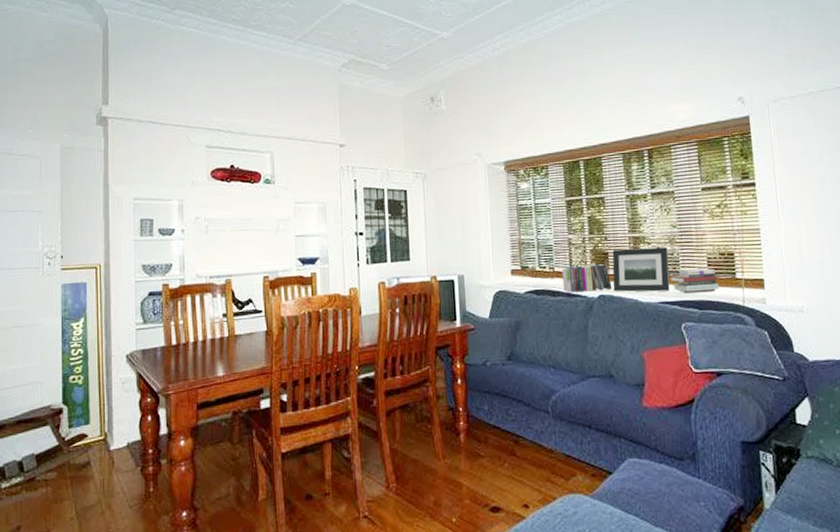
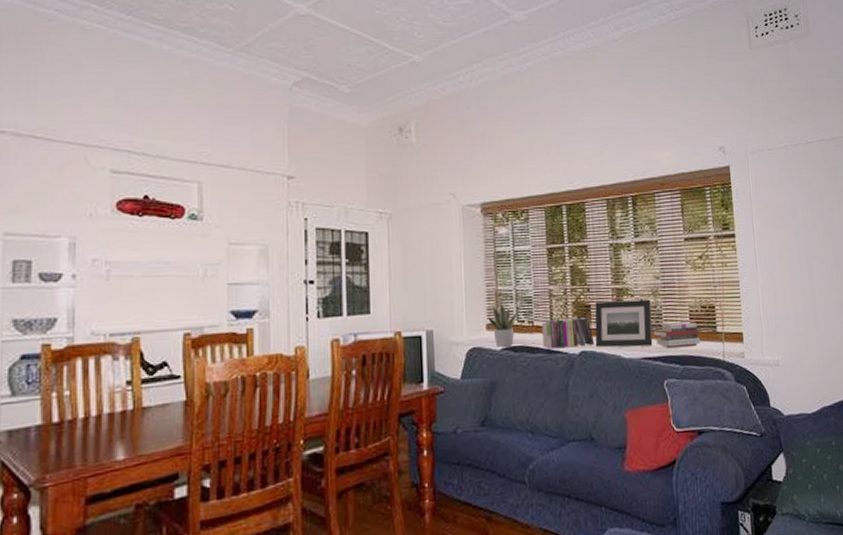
potted plant: none [512,250,540,290] -> present [488,302,518,347]

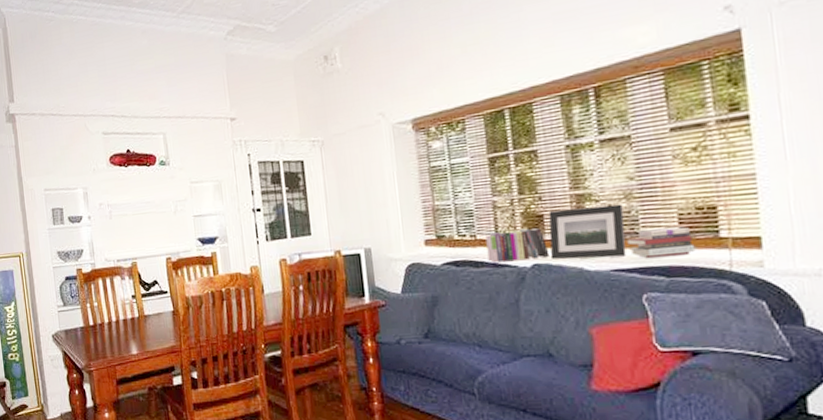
potted plant: present [488,302,518,347] -> none [426,217,459,262]

